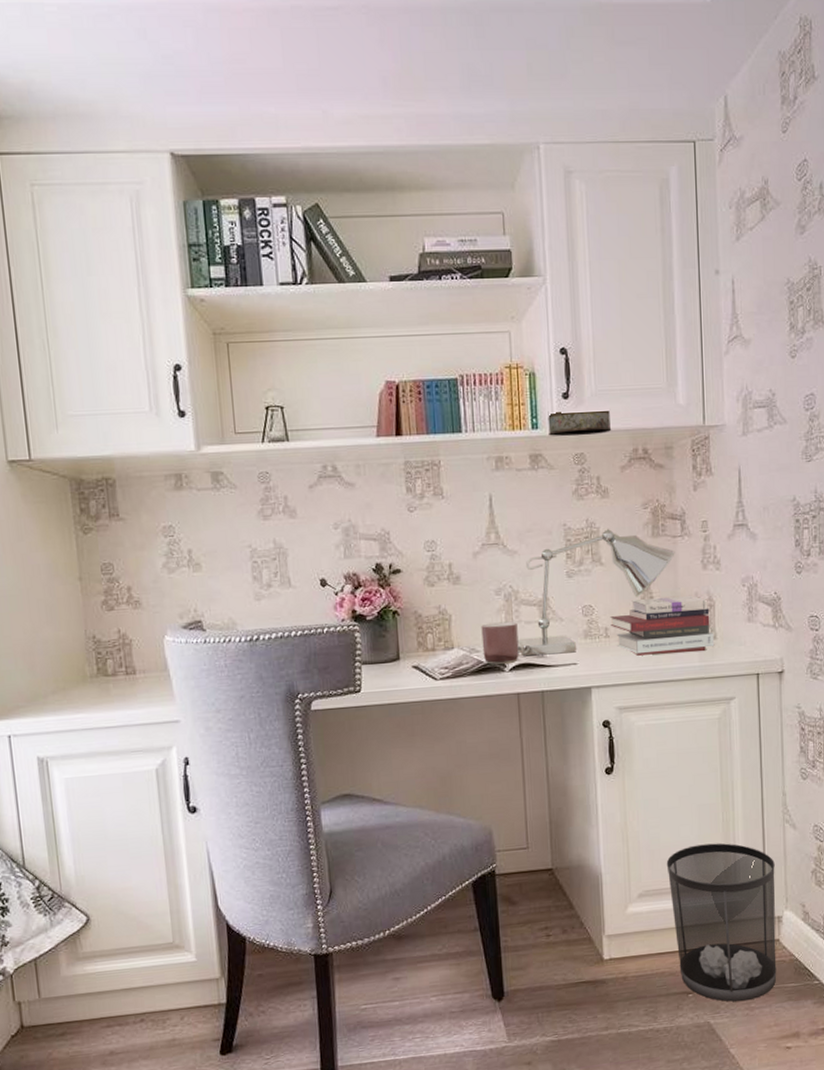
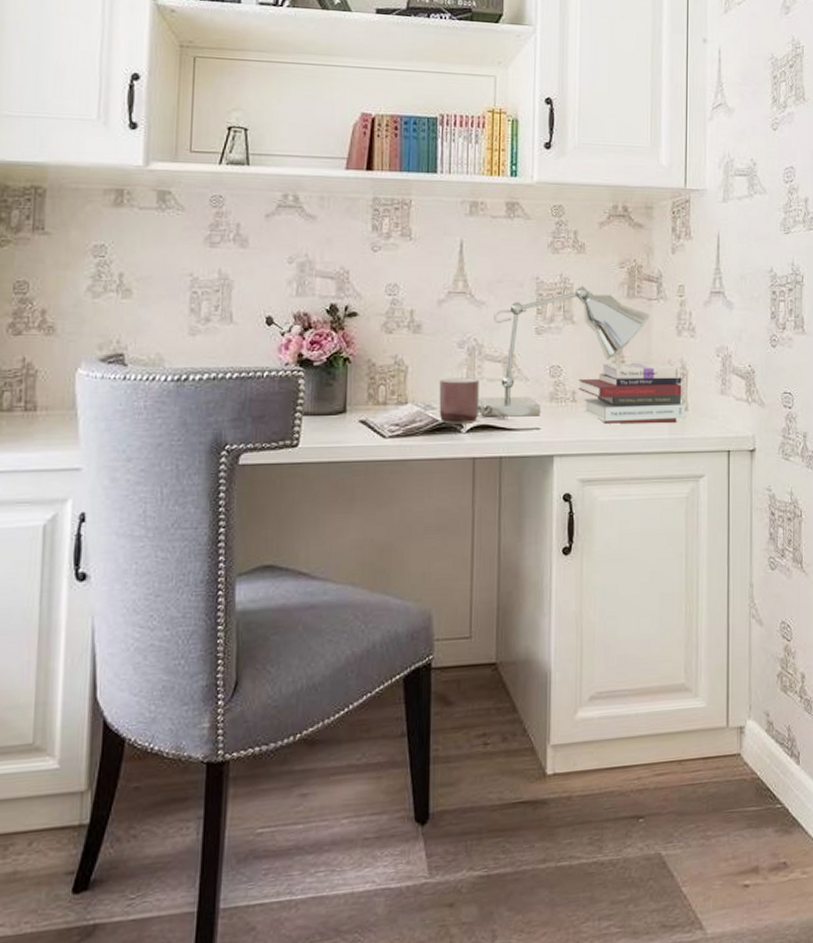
decorative box: present [548,411,612,437] -> none [528,160,593,188]
waste bin: present [666,843,777,1002] -> none [622,638,739,829]

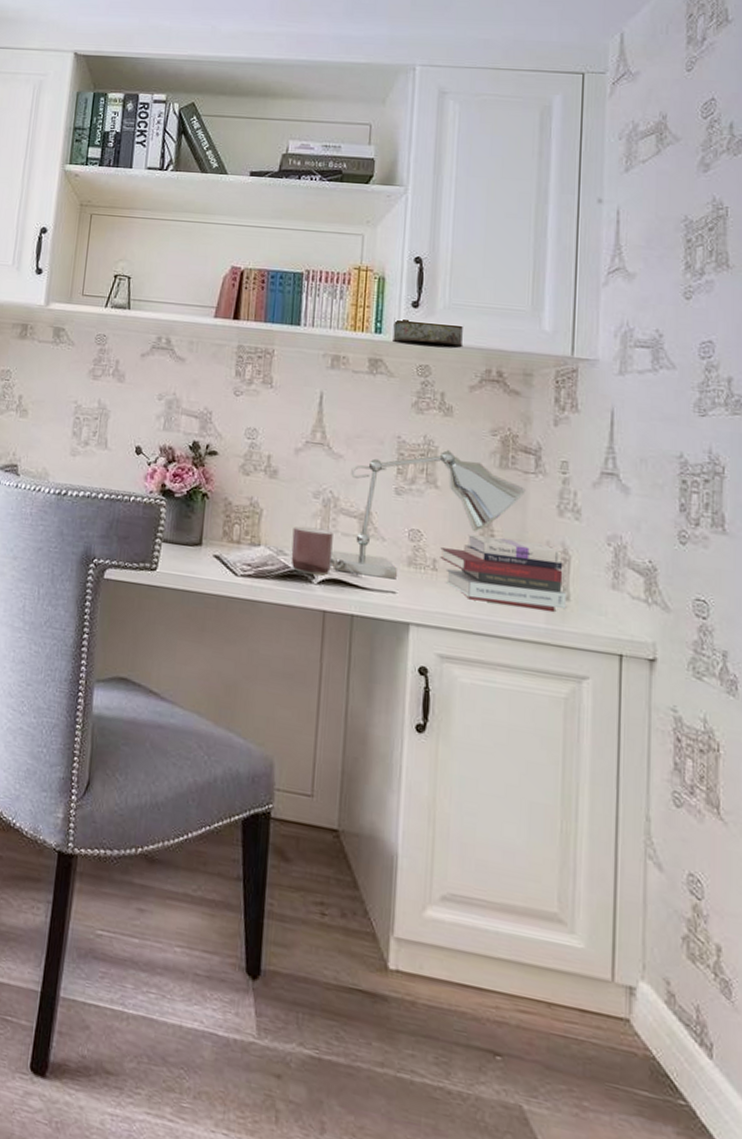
decorative box: none [528,160,593,188] -> present [392,317,463,349]

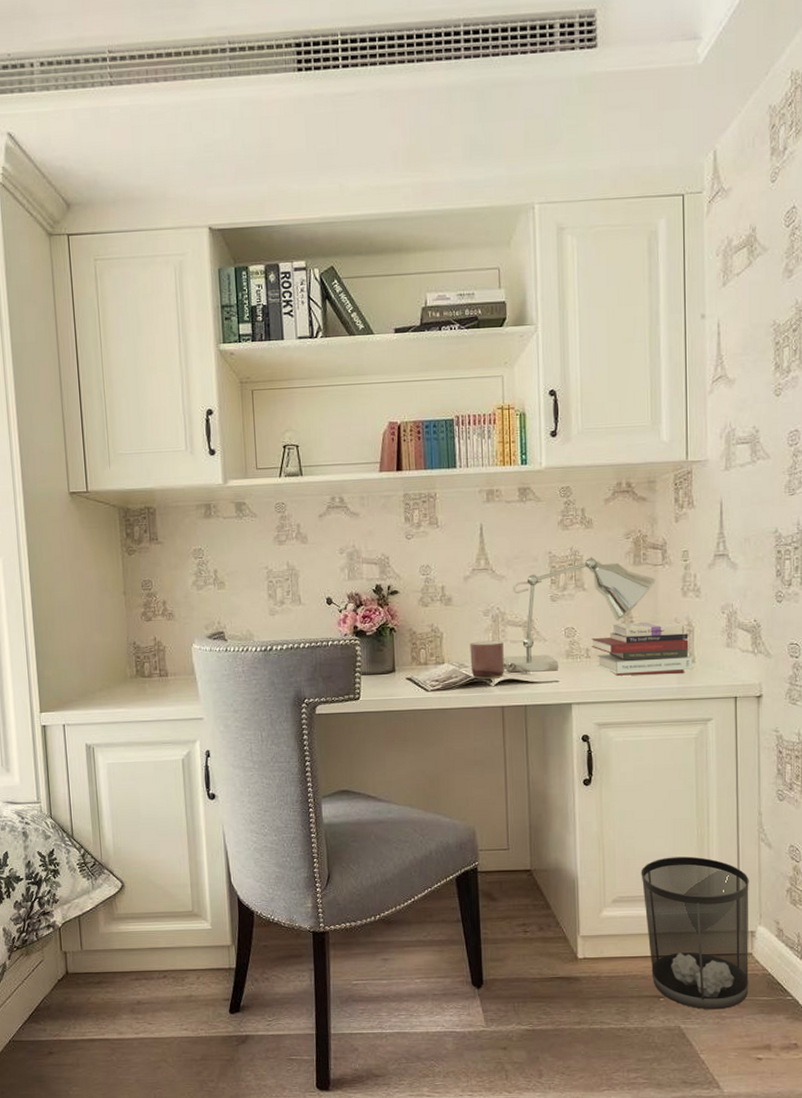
decorative box: present [392,317,463,349] -> none [536,448,597,472]
waste bin: none [481,852,629,1096] -> present [641,856,749,1010]

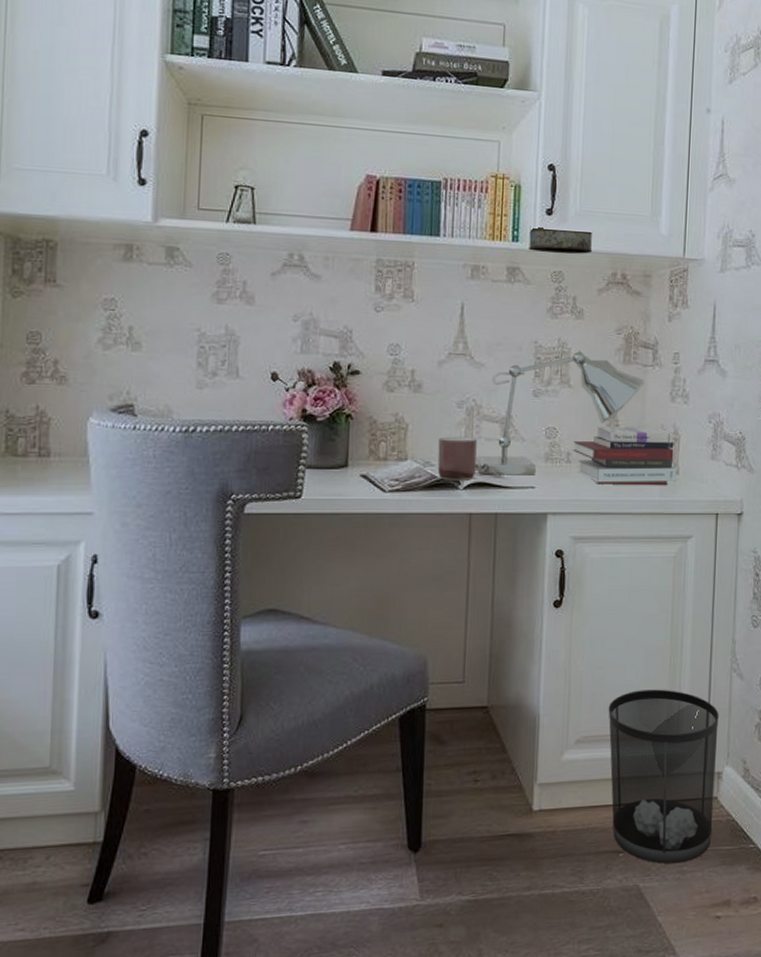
decorative box: none [536,448,597,472] -> present [529,225,593,255]

